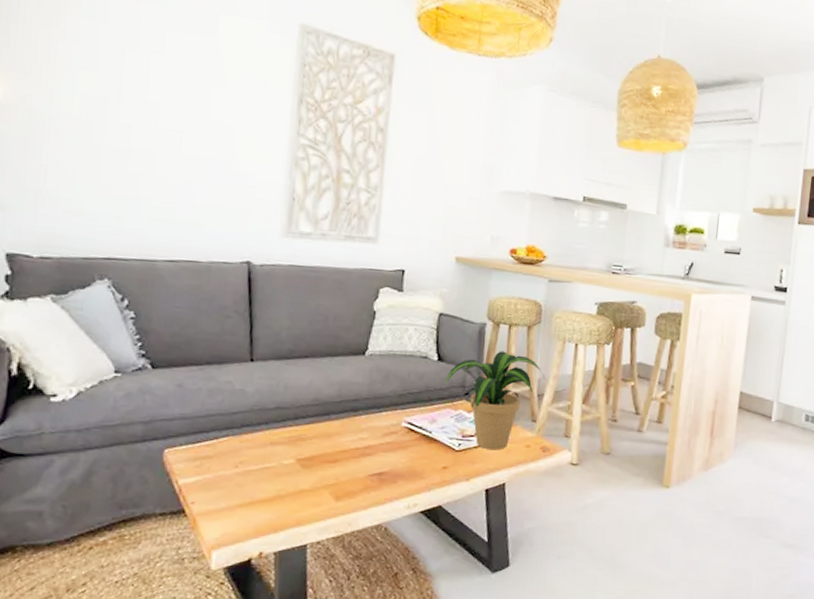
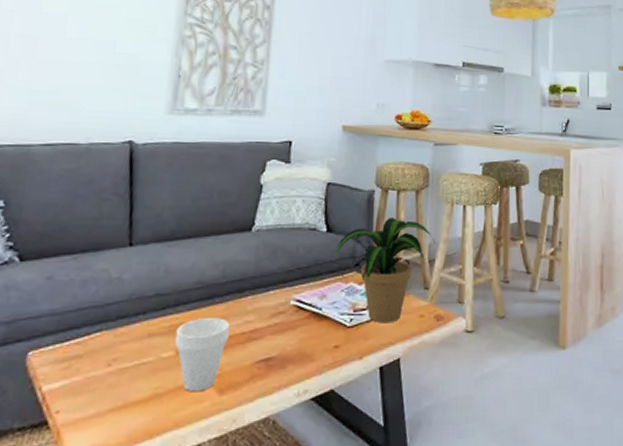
cup: none [295,432,345,497] -> present [175,318,230,392]

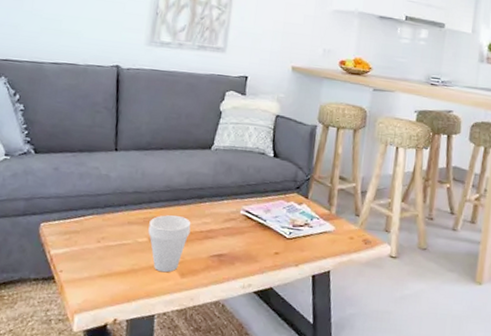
potted plant: present [335,218,436,324] -> none [280,150,369,240]

